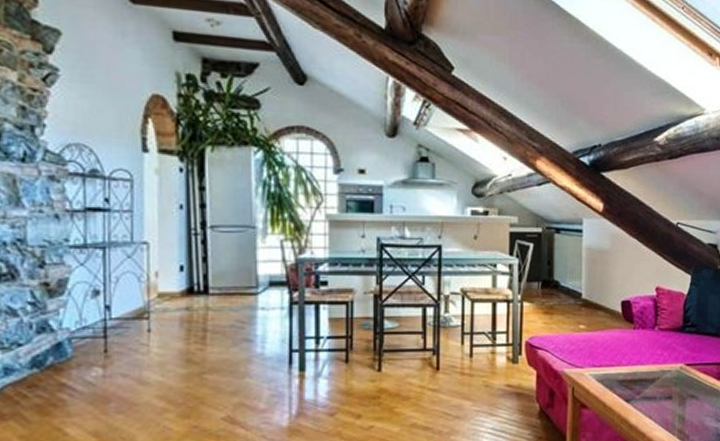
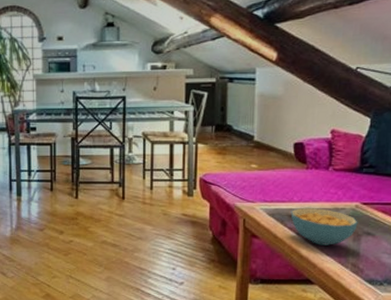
cereal bowl: none [619,371,683,412] -> present [290,207,358,245]

